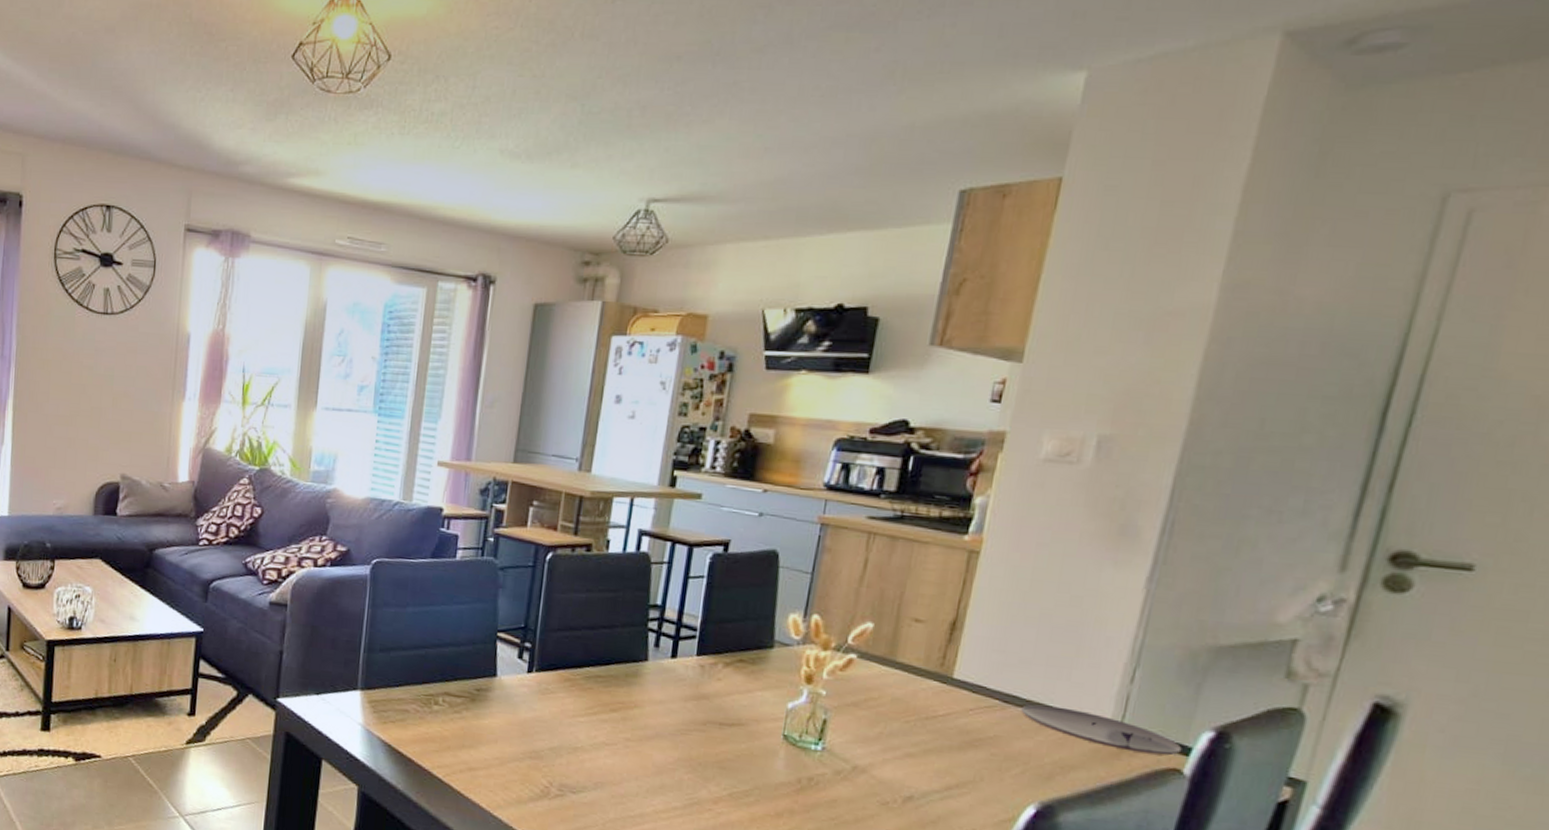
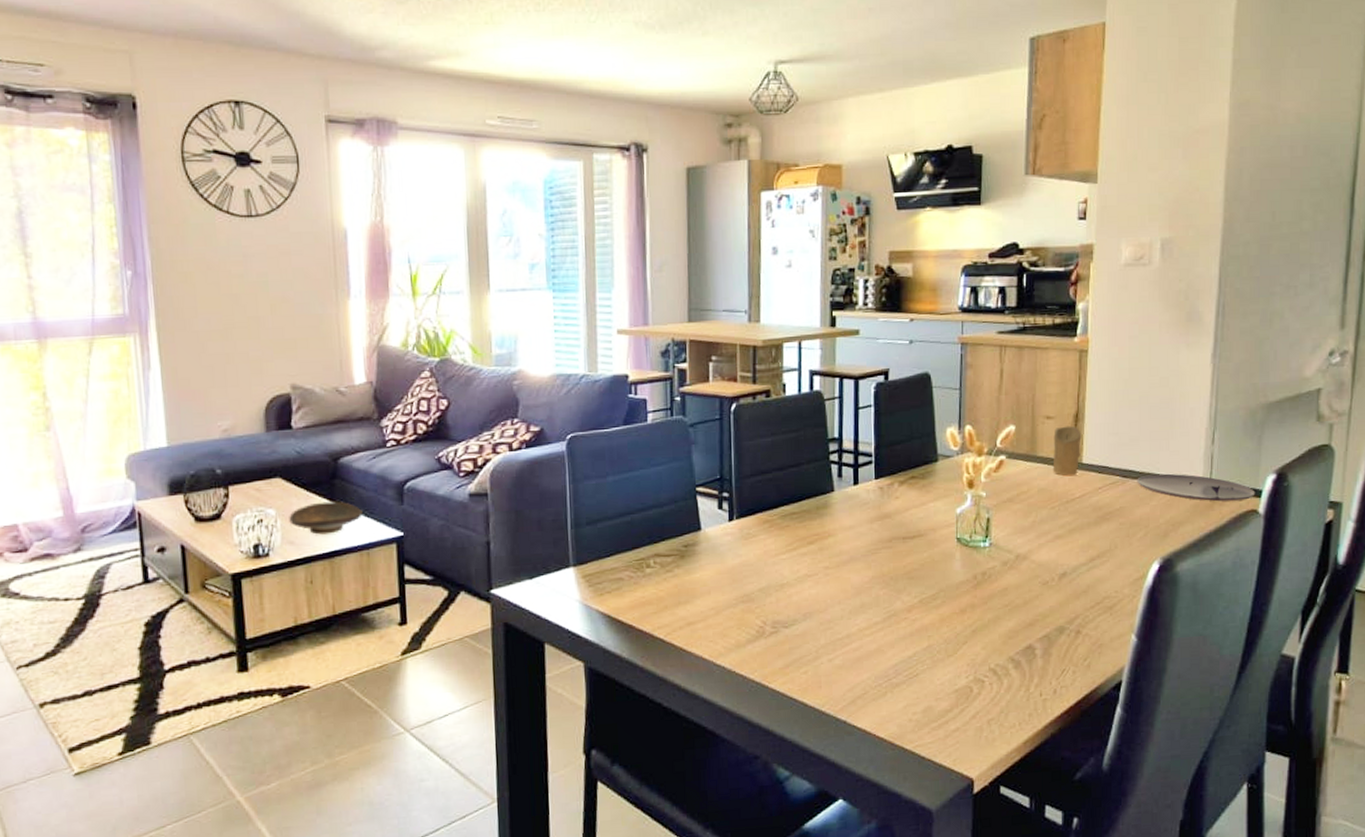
decorative bowl: none [103,587,169,619] -> present [289,501,363,535]
candle: none [913,633,957,691] -> present [1052,426,1082,477]

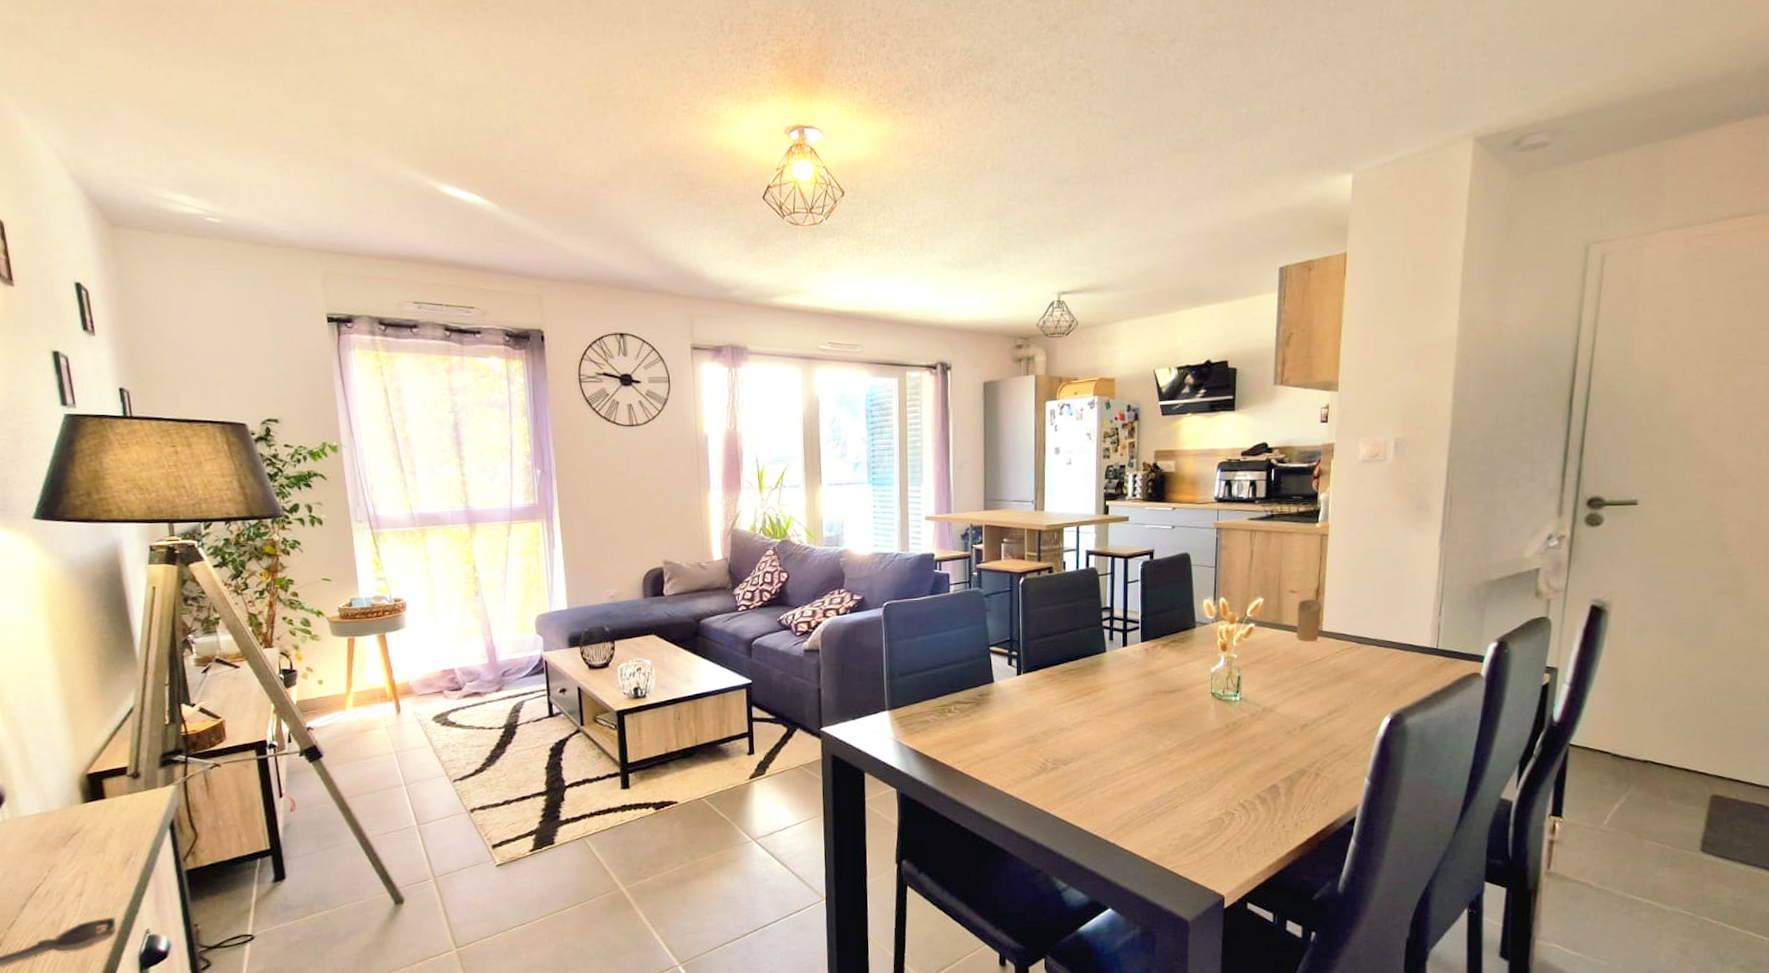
decorative bowl: present [289,501,363,535] -> none [661,654,719,681]
plate: present [1137,473,1255,502] -> none [1371,640,1478,666]

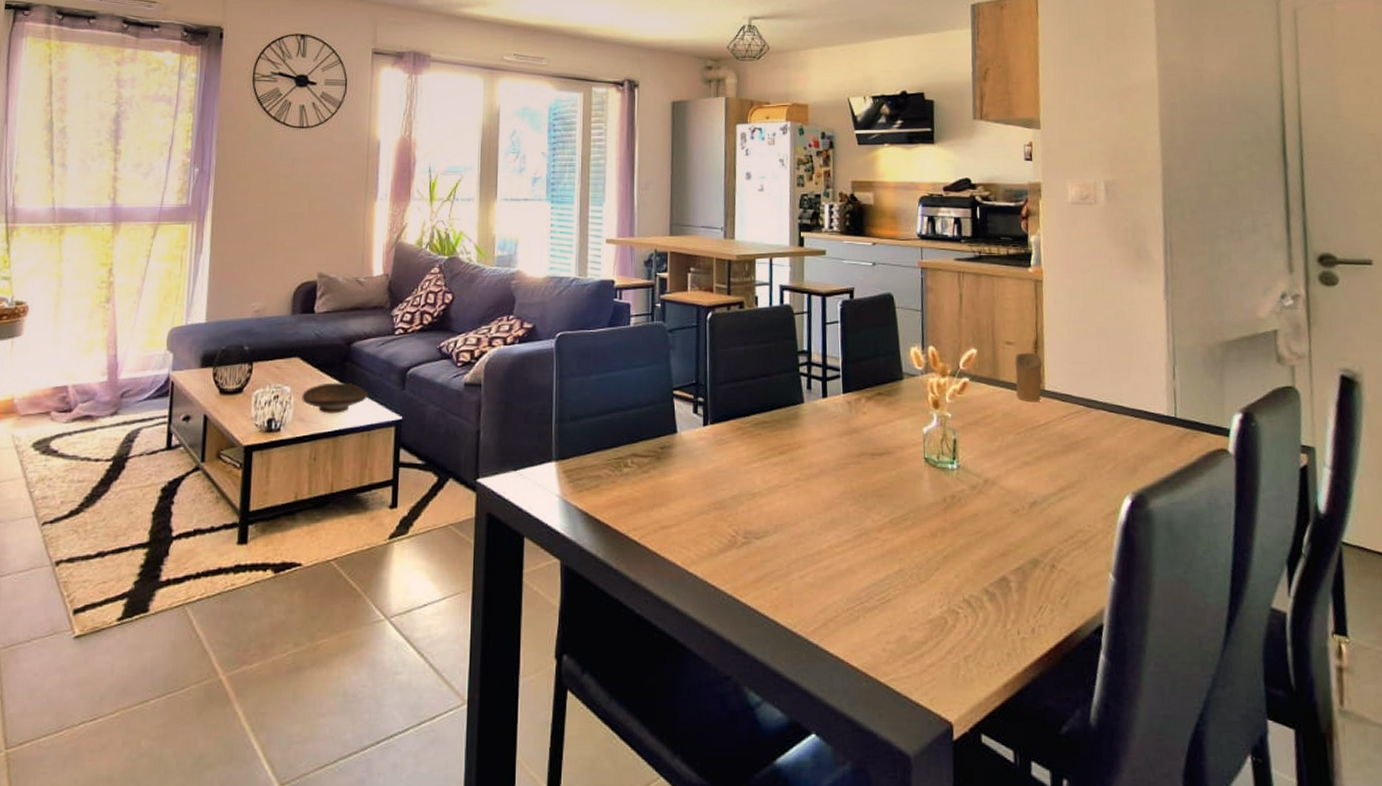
decorative bowl: none [661,654,719,681] -> present [302,382,368,414]

